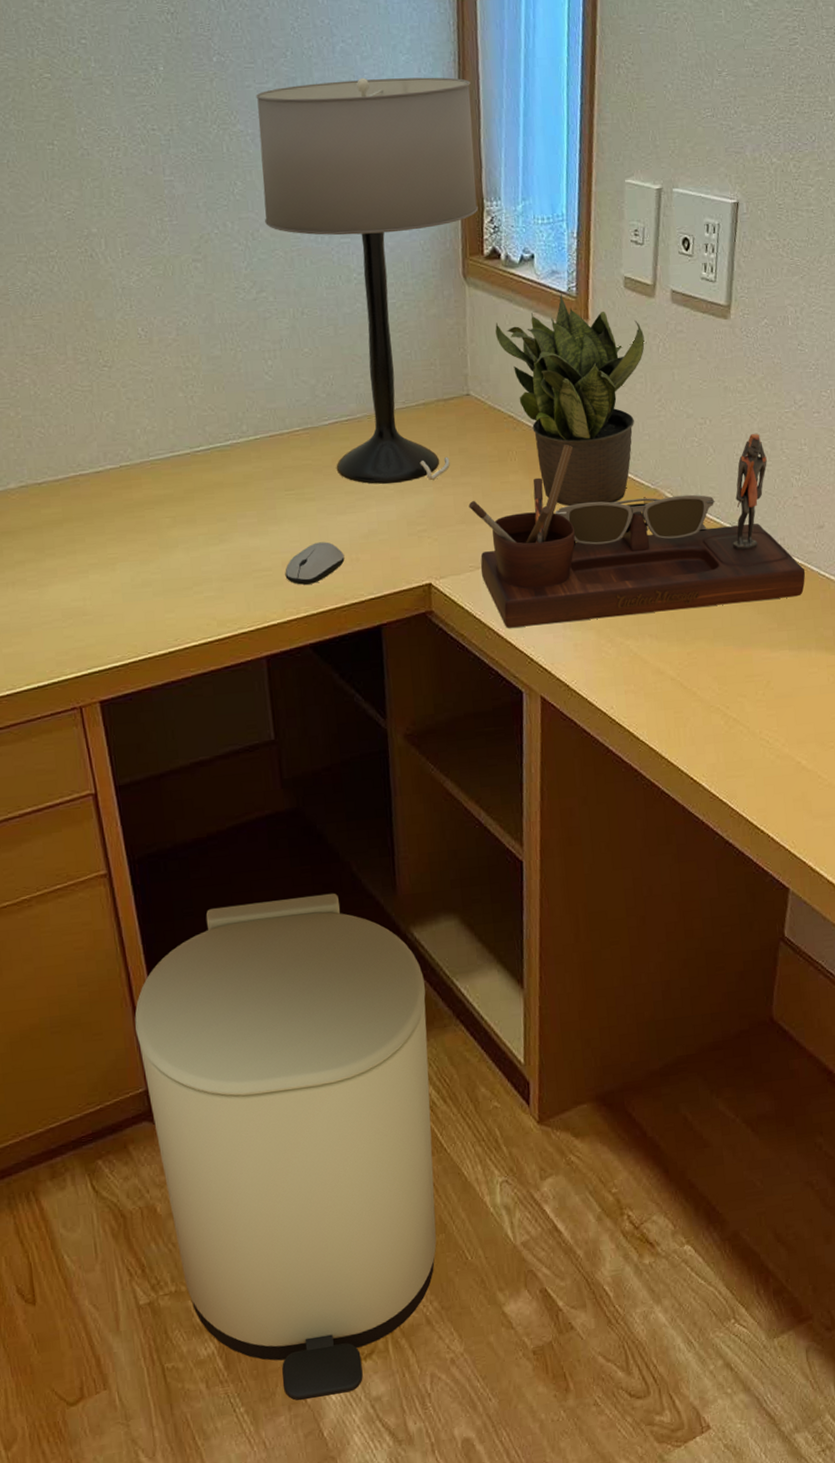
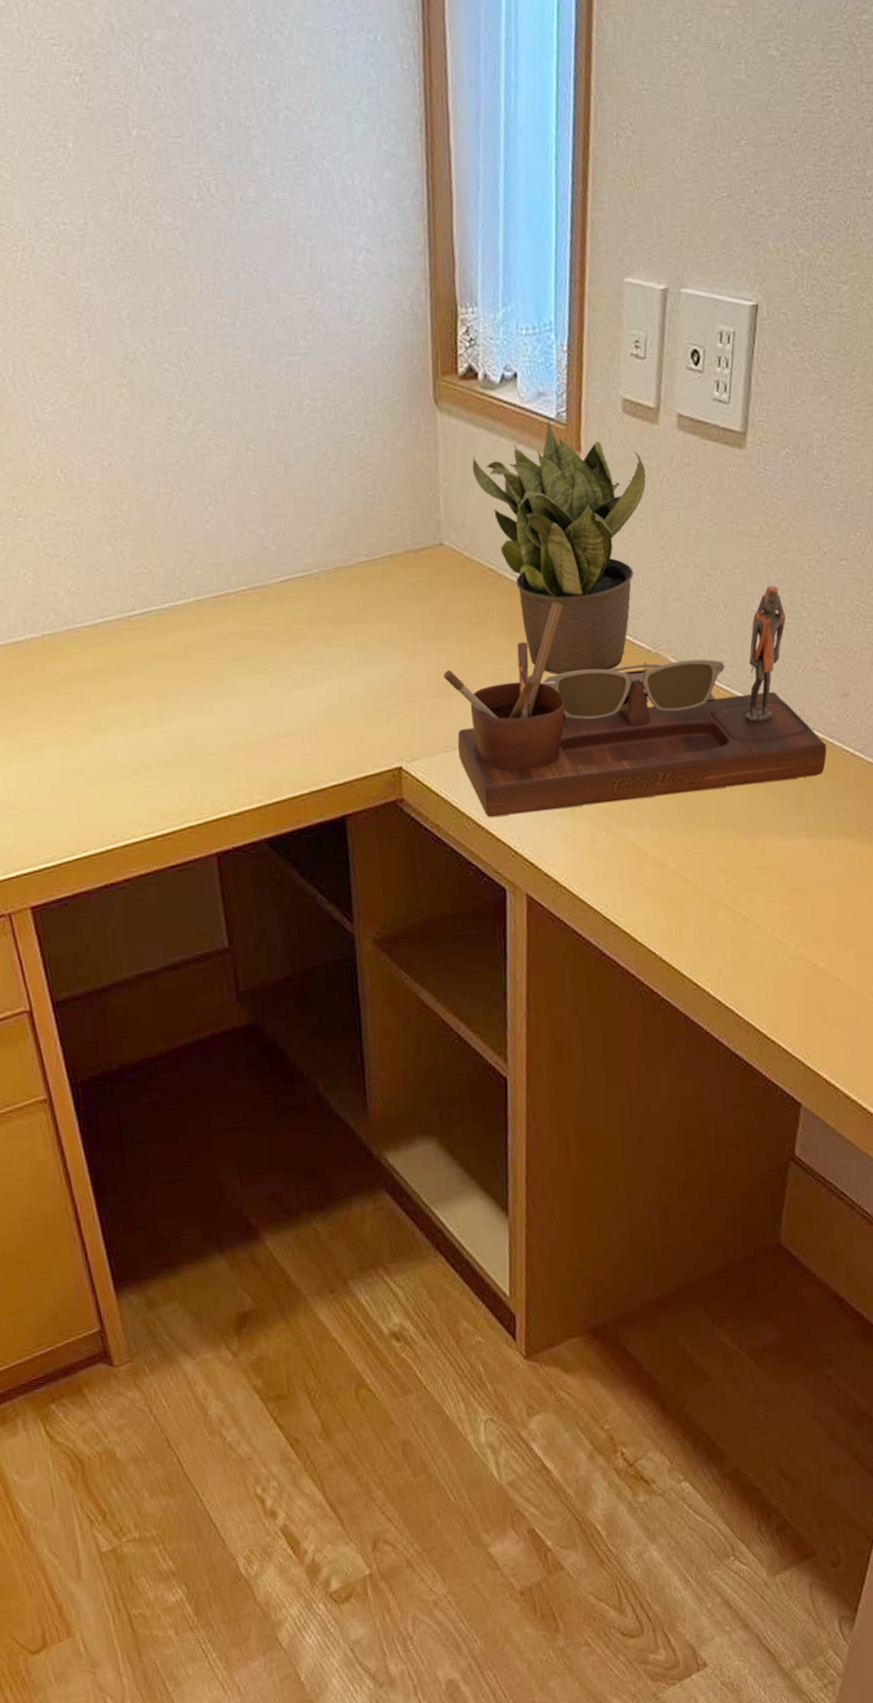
pedal bin: present [134,893,437,1401] -> none [84,1116,417,1646]
table lamp: present [256,77,479,484] -> none [184,152,451,652]
computer mouse: present [285,542,345,585] -> none [235,720,303,771]

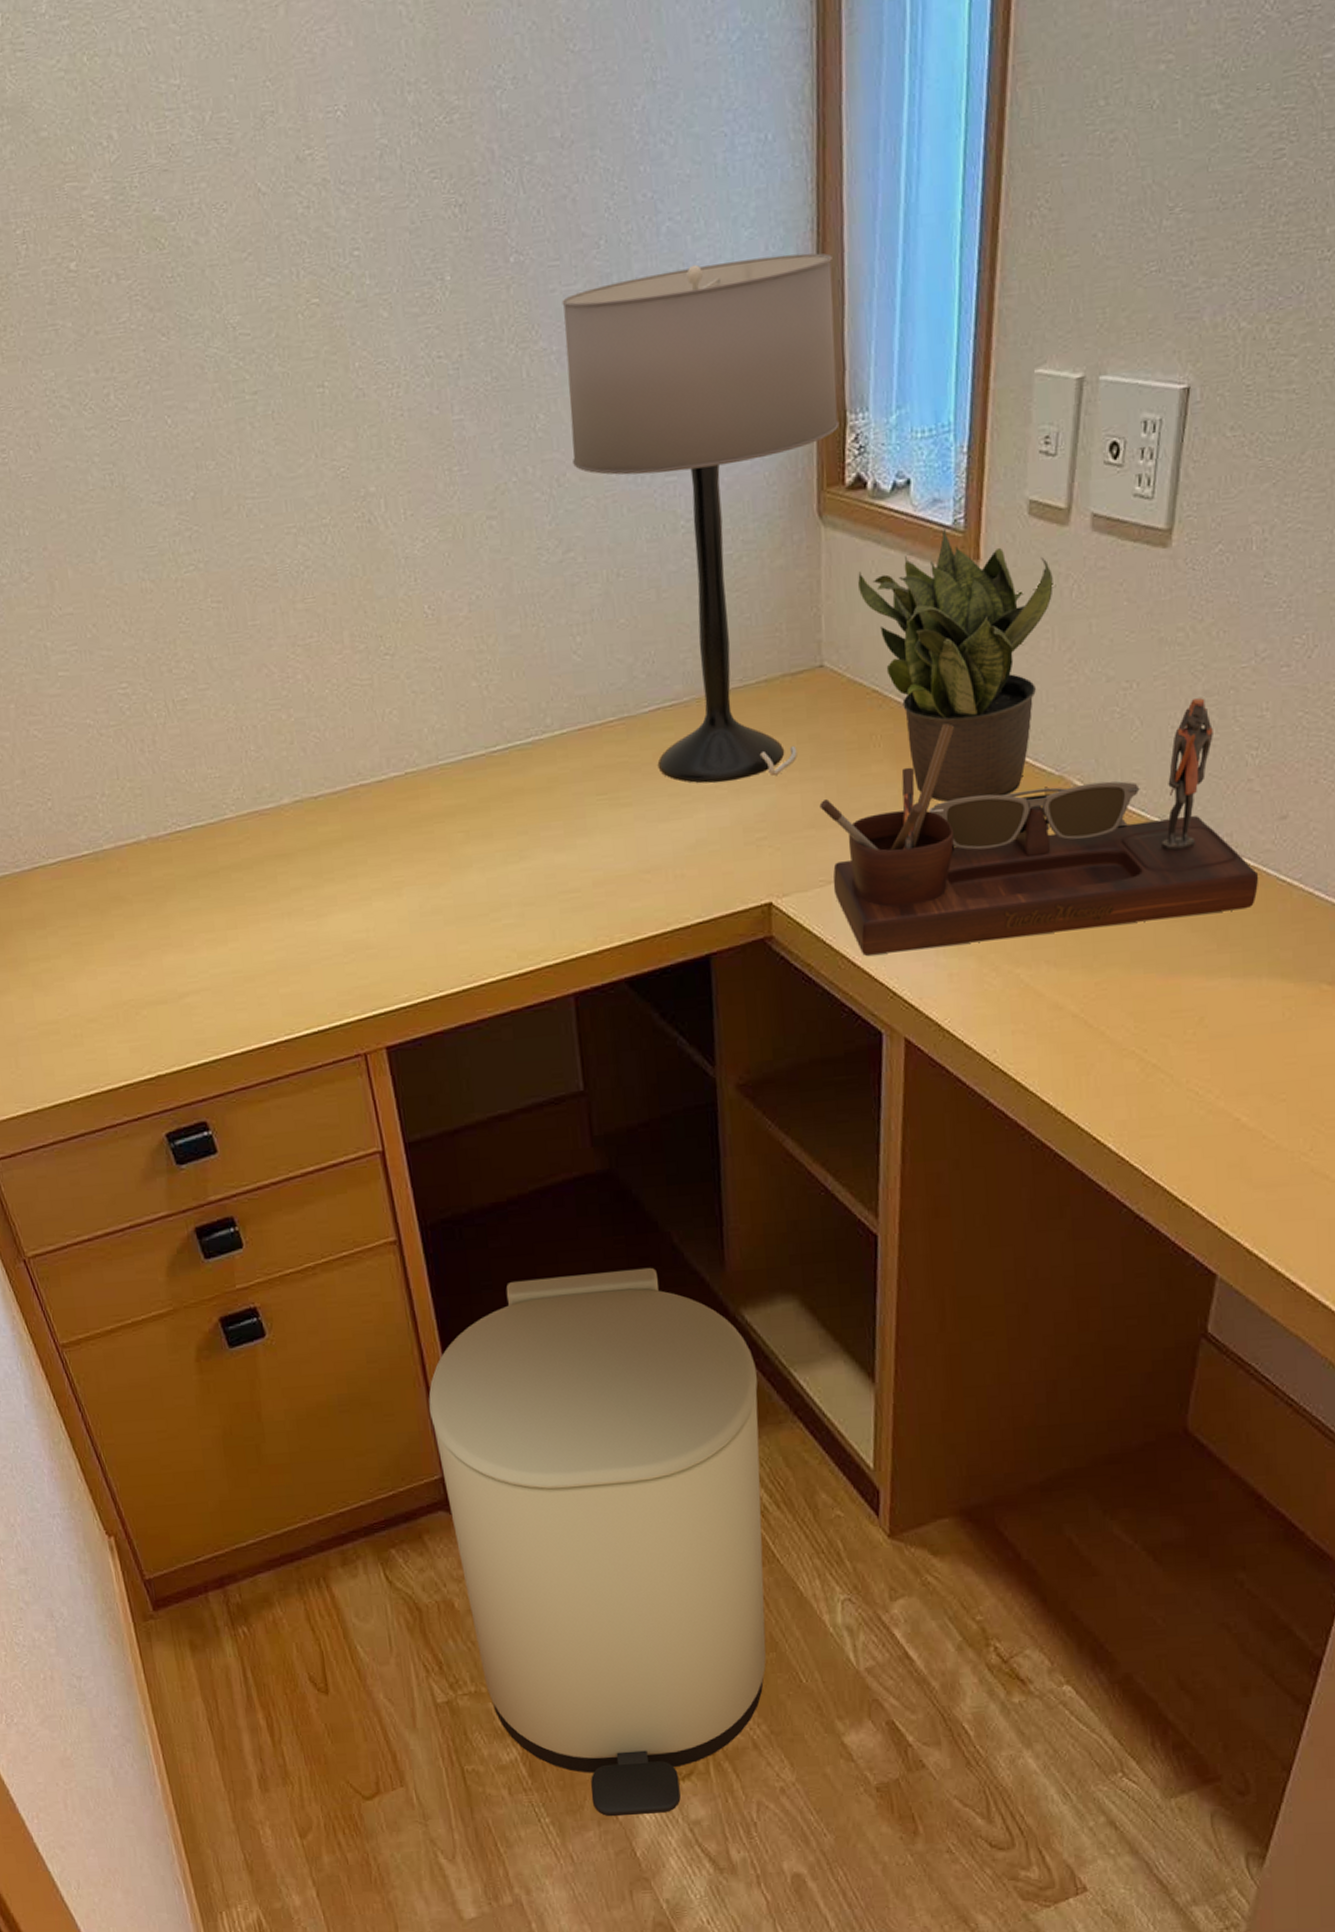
pedal bin: none [84,1116,417,1646] -> present [428,1267,766,1817]
table lamp: none [184,152,451,652] -> present [561,253,840,784]

